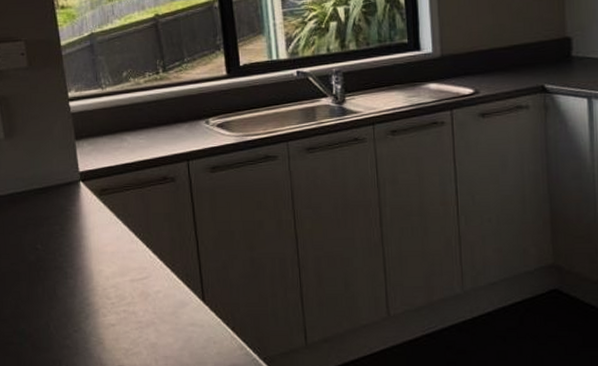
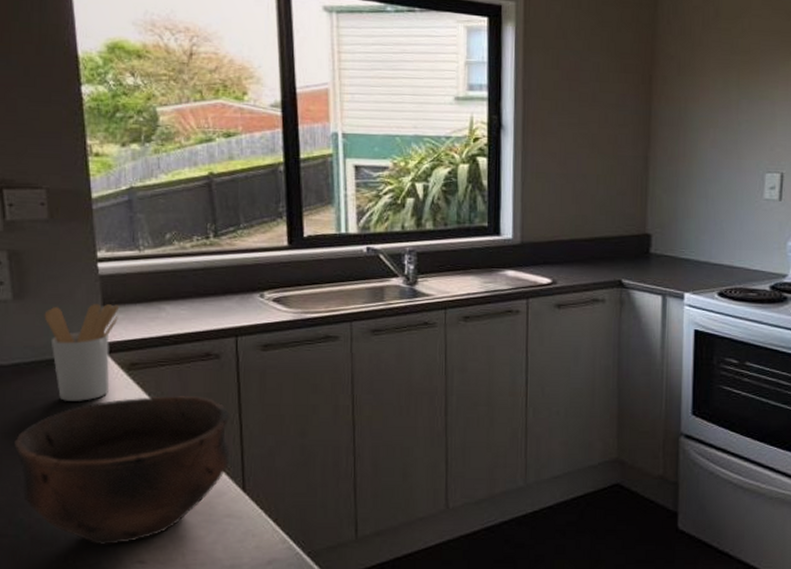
bowl: none [13,216,189,353] -> present [14,396,230,546]
utensil holder: none [30,138,89,225] -> present [44,304,119,401]

